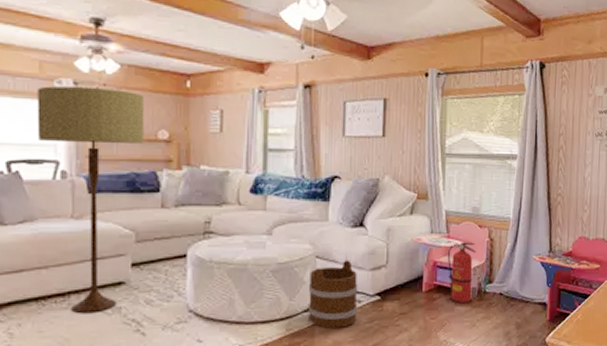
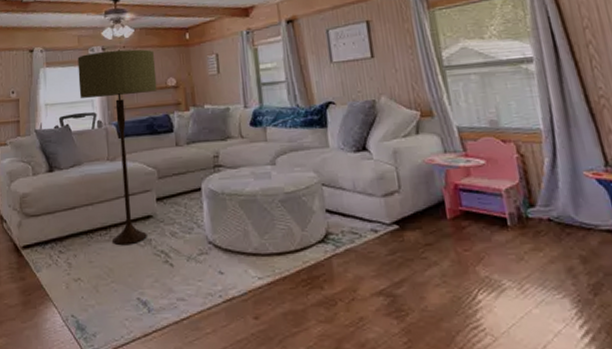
bucket: present [308,260,358,328] -> none [318,186,376,261]
fire extinguisher: present [448,242,476,302] -> none [469,159,512,231]

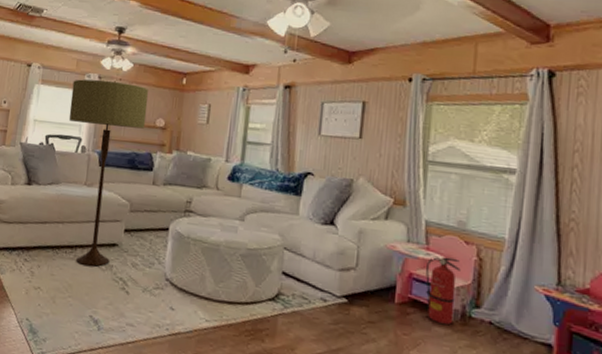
fire extinguisher: none [469,159,512,231] -> present [425,257,461,325]

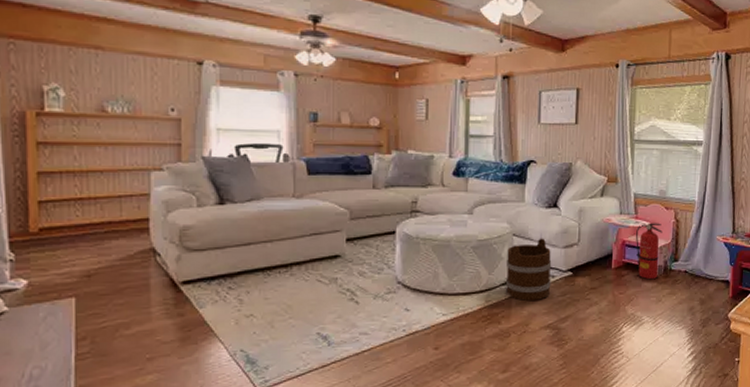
floor lamp: present [69,79,149,267] -> none [262,77,358,282]
bucket: none [272,255,325,324] -> present [506,238,552,301]

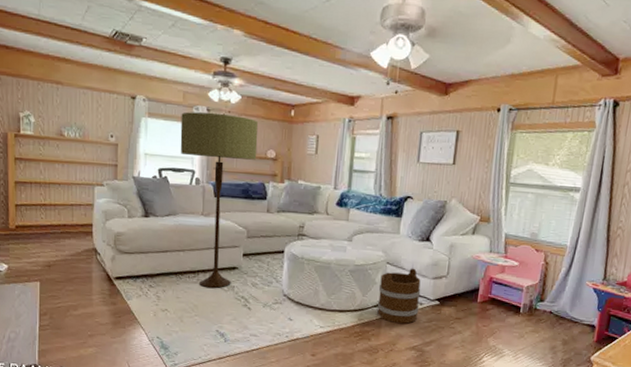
floor lamp: none [262,77,358,282] -> present [180,111,259,288]
fire extinguisher: present [636,223,663,279] -> none [502,263,531,316]

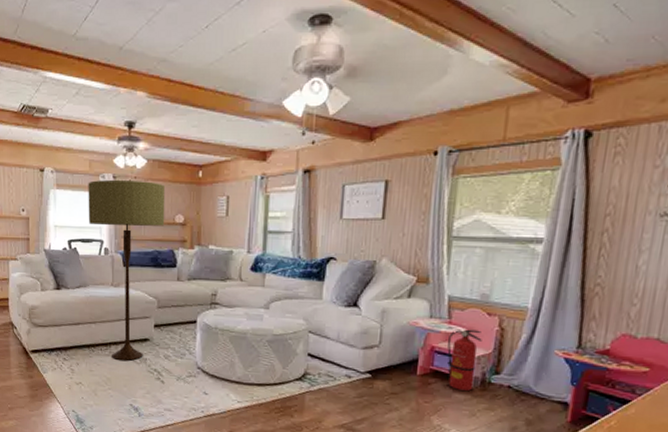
bucket: present [377,268,421,324] -> none [300,337,349,399]
fire extinguisher: none [502,263,531,316] -> present [447,329,482,391]

